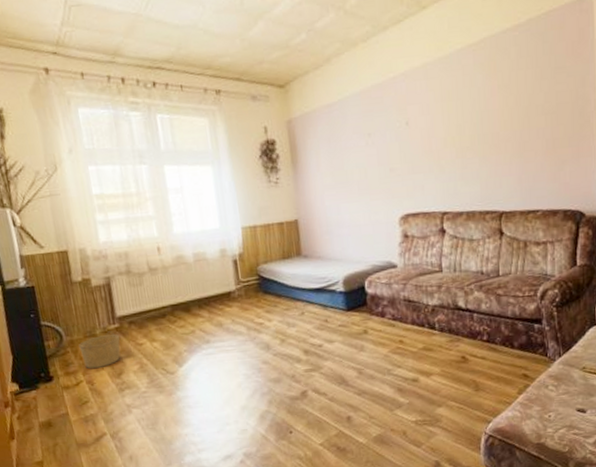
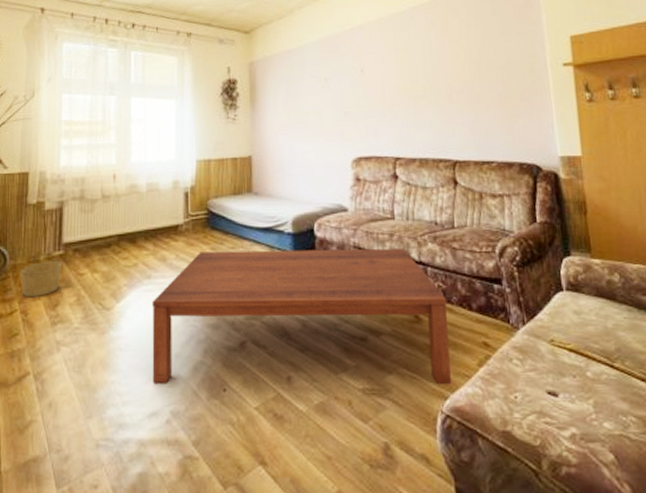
coffee table: none [213,298,494,432] -> present [152,249,451,384]

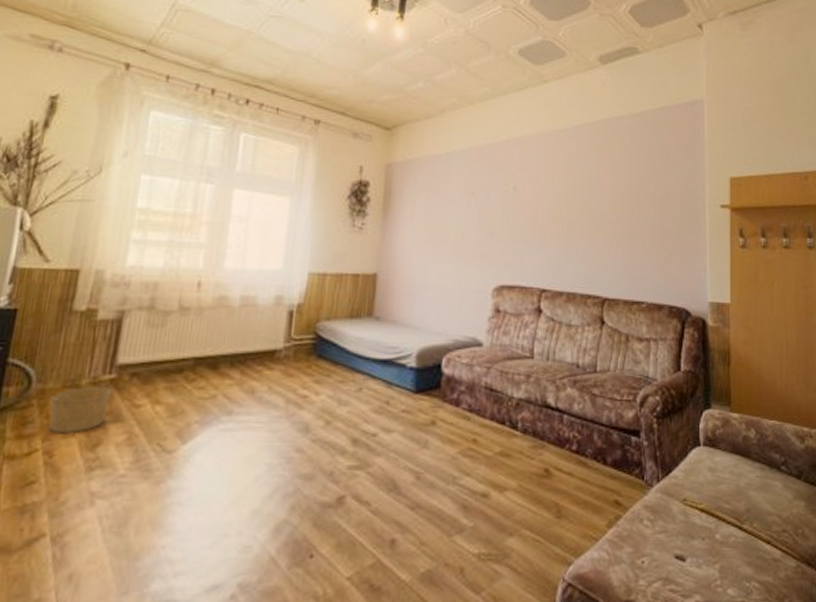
coffee table: present [152,249,451,384] -> none [218,384,581,548]

